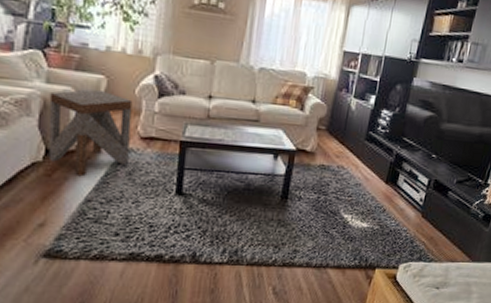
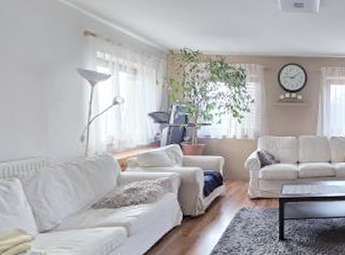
side table: present [48,90,133,177] -> none [184,168,243,234]

